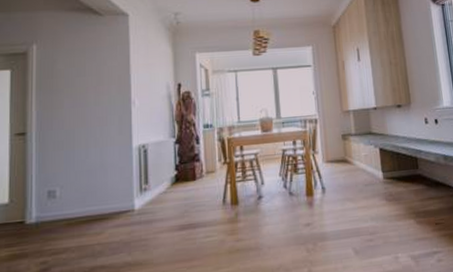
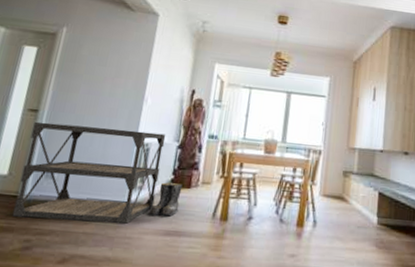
shelving unit: none [22,132,163,242] -> present [12,122,166,224]
boots: none [160,178,188,215] -> present [149,182,183,217]

